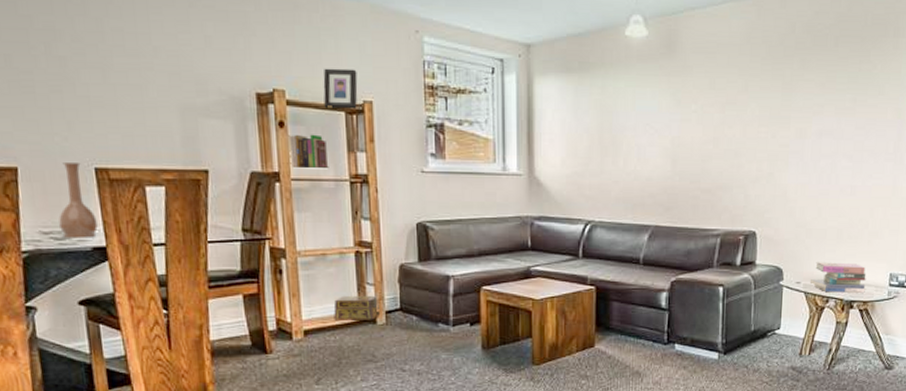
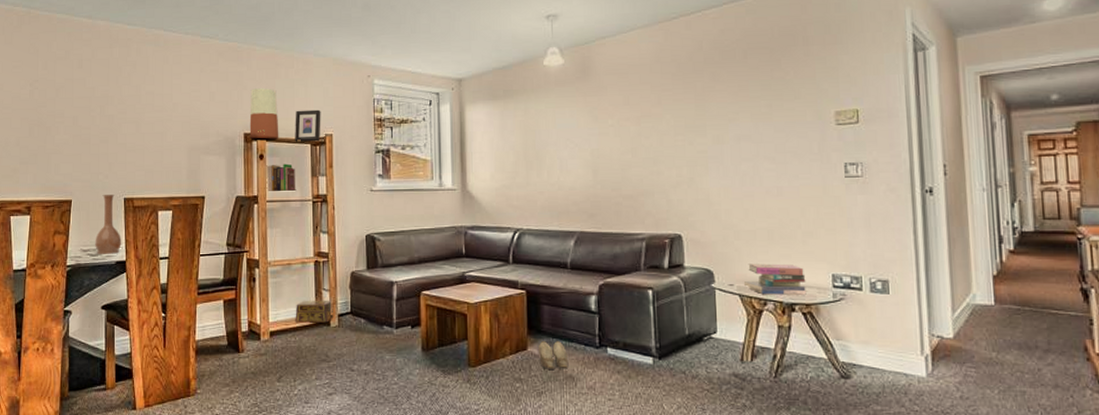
vase: none [261,35,304,105] -> present [249,88,279,141]
slippers: none [605,338,636,366] -> present [538,341,569,369]

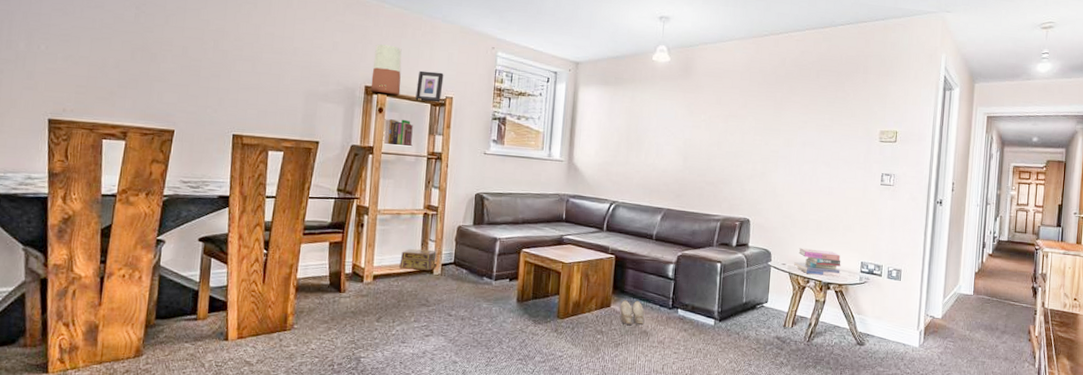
vase: present [95,195,121,254] -> none [196,129,227,189]

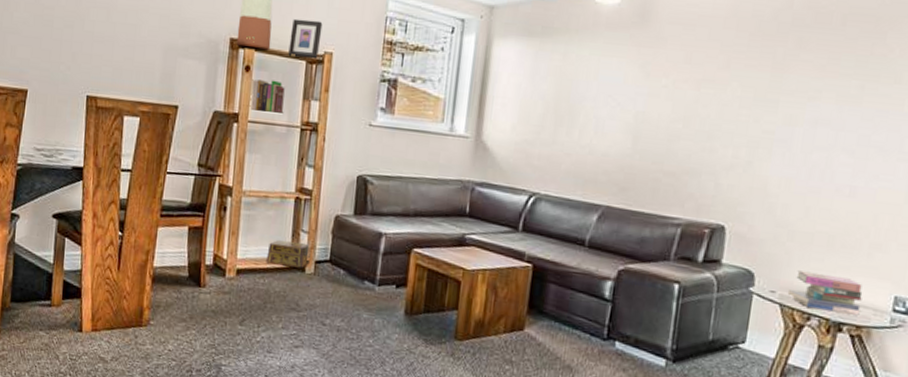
slippers: present [619,300,645,326] -> none [535,323,570,359]

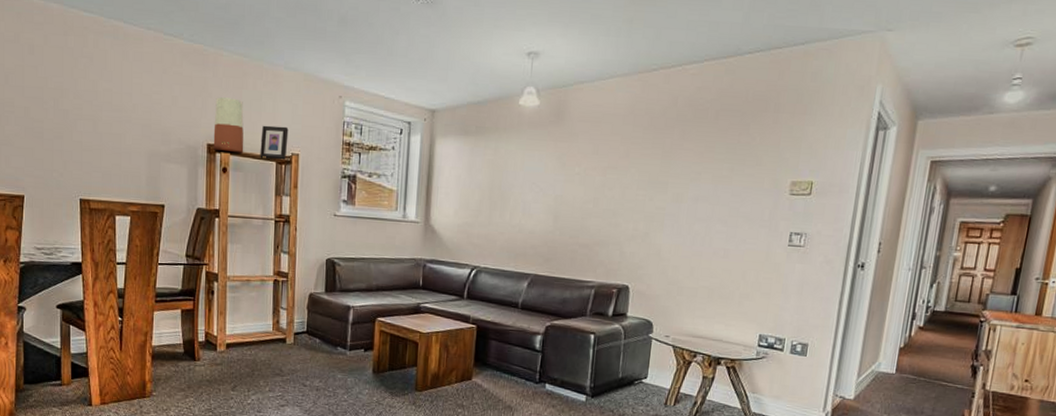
books: present [251,79,285,113] -> none [230,179,259,208]
decorative box: present [266,240,310,268] -> none [251,317,290,340]
books: present [787,270,863,315] -> none [678,318,735,351]

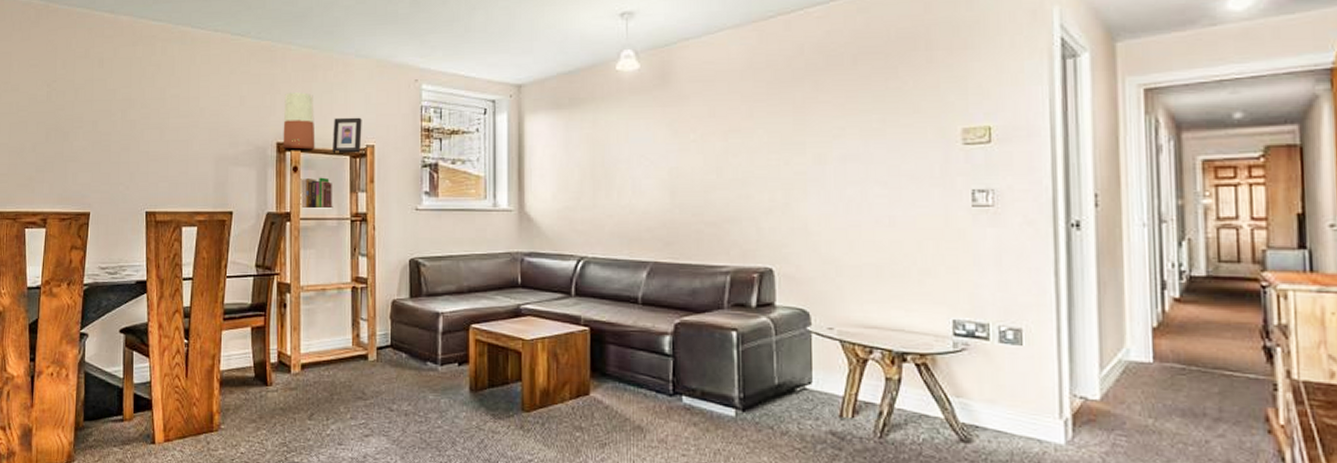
books: none [230,179,259,208] -> present [301,177,332,209]

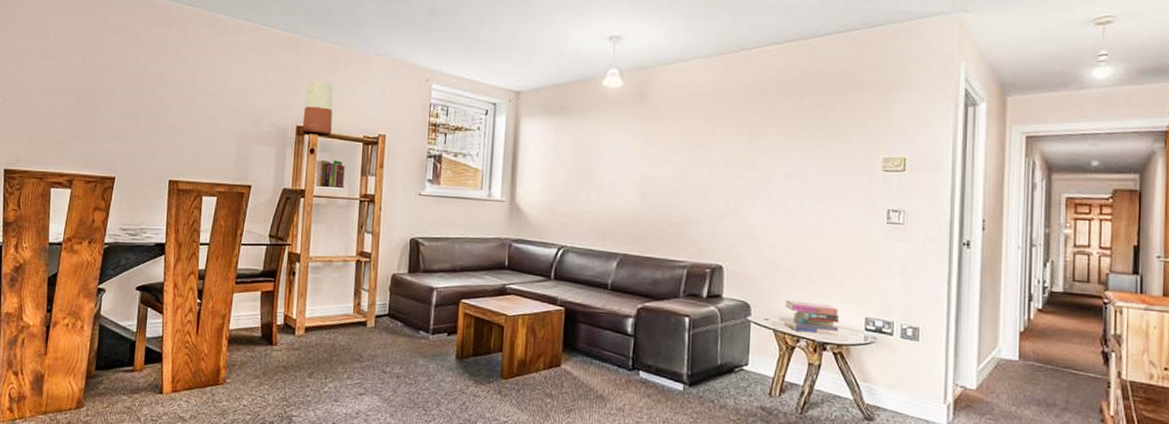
picture frame: present [332,117,362,153] -> none [347,107,376,141]
books: none [845,305,921,343] -> present [778,300,840,335]

